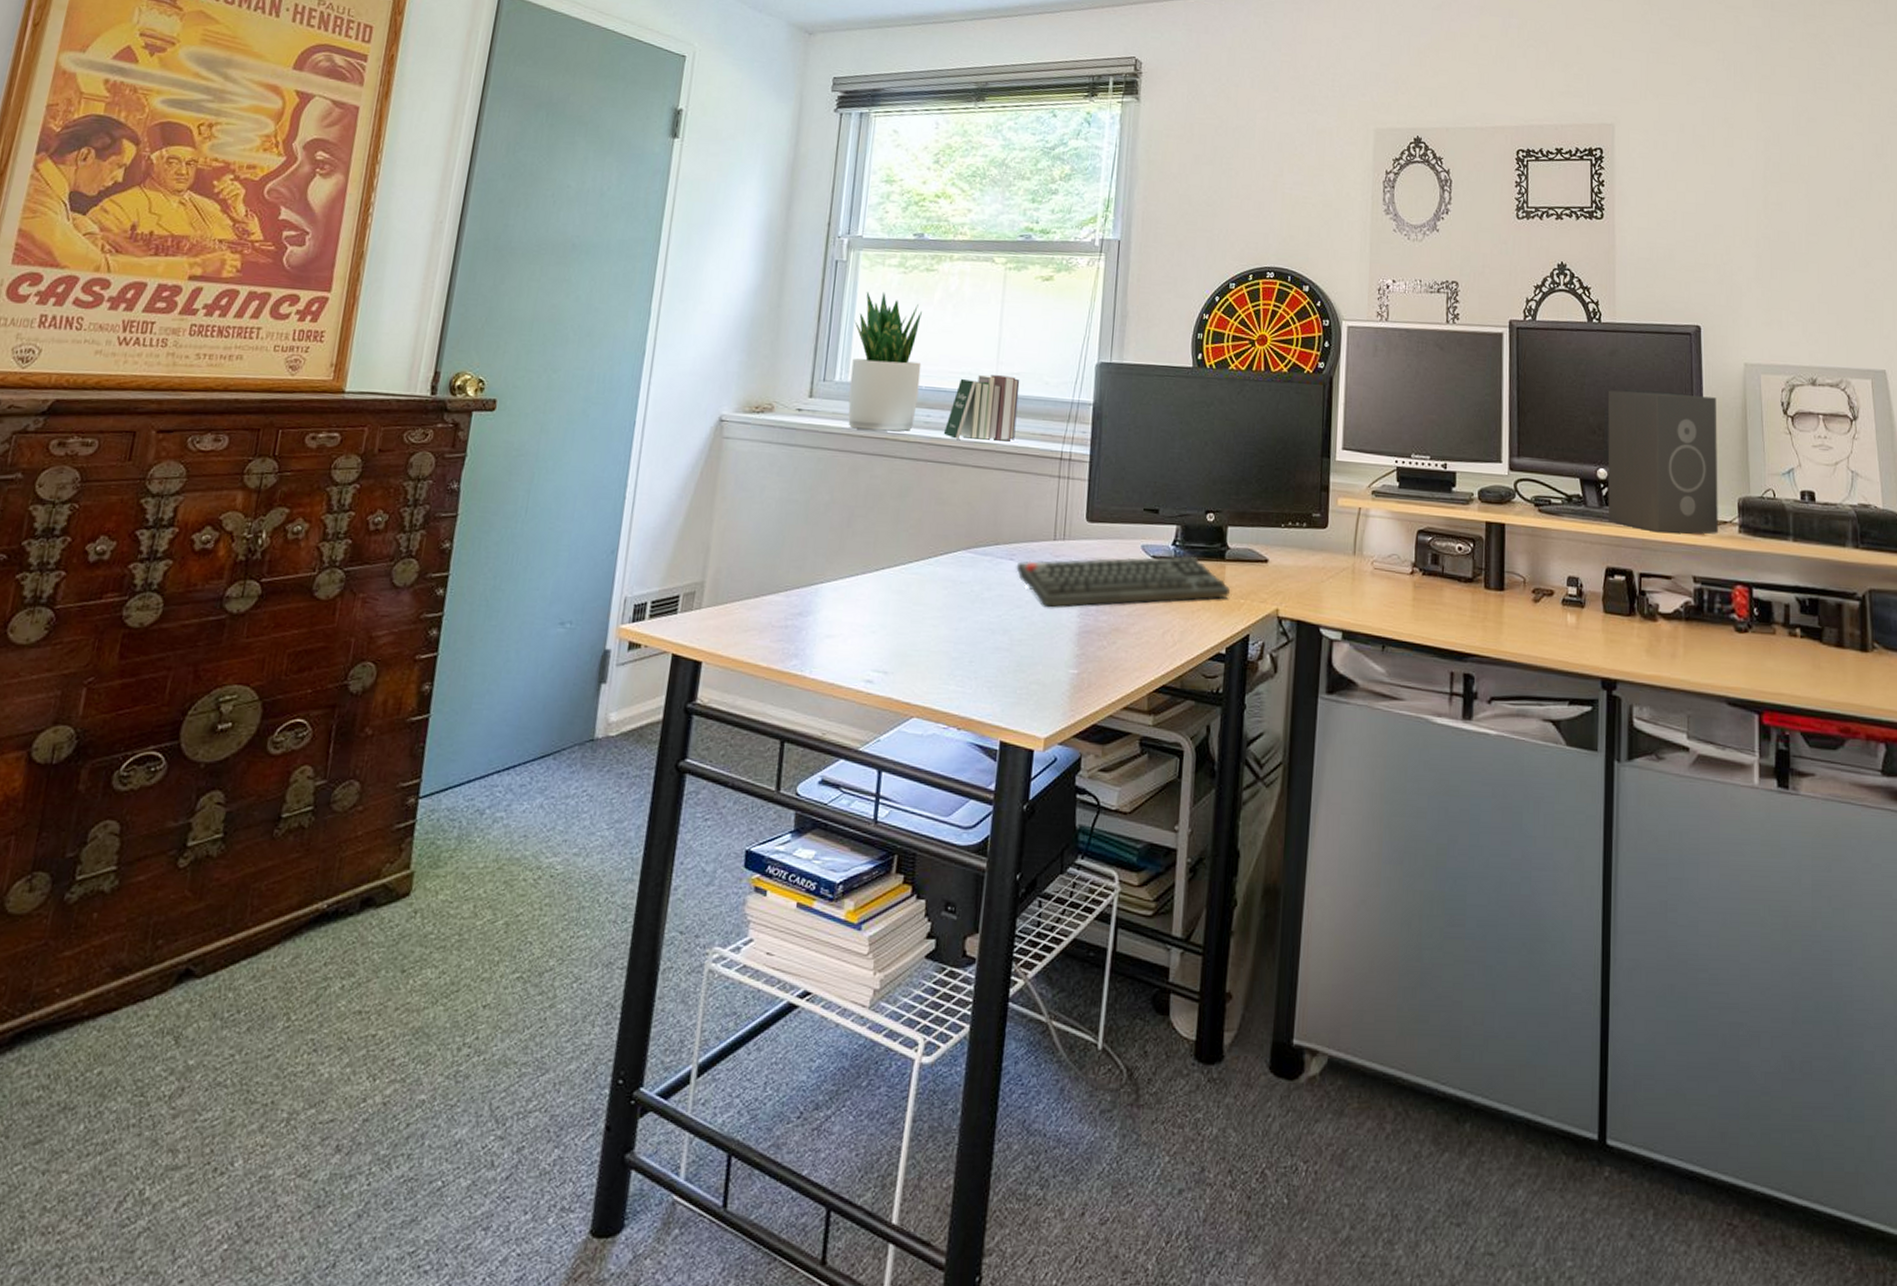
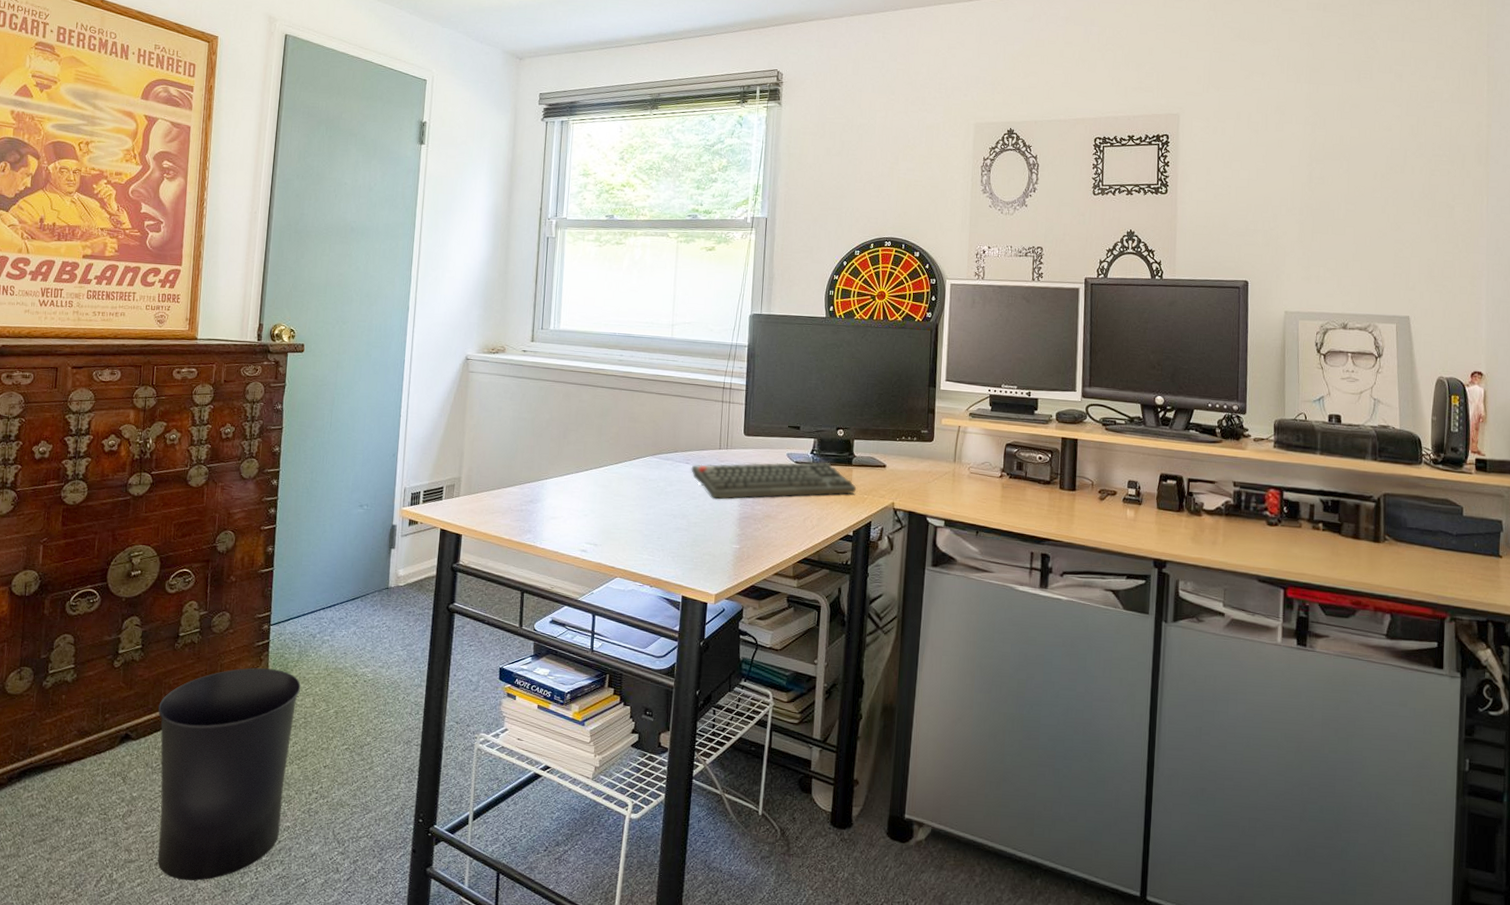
waste bin: none [217,862,457,1193] -> present [158,668,301,881]
planter: present [848,292,922,432] -> none [560,261,615,368]
books: present [943,375,1020,442] -> none [633,324,691,375]
speaker: present [1607,390,1718,534] -> none [1163,334,1259,448]

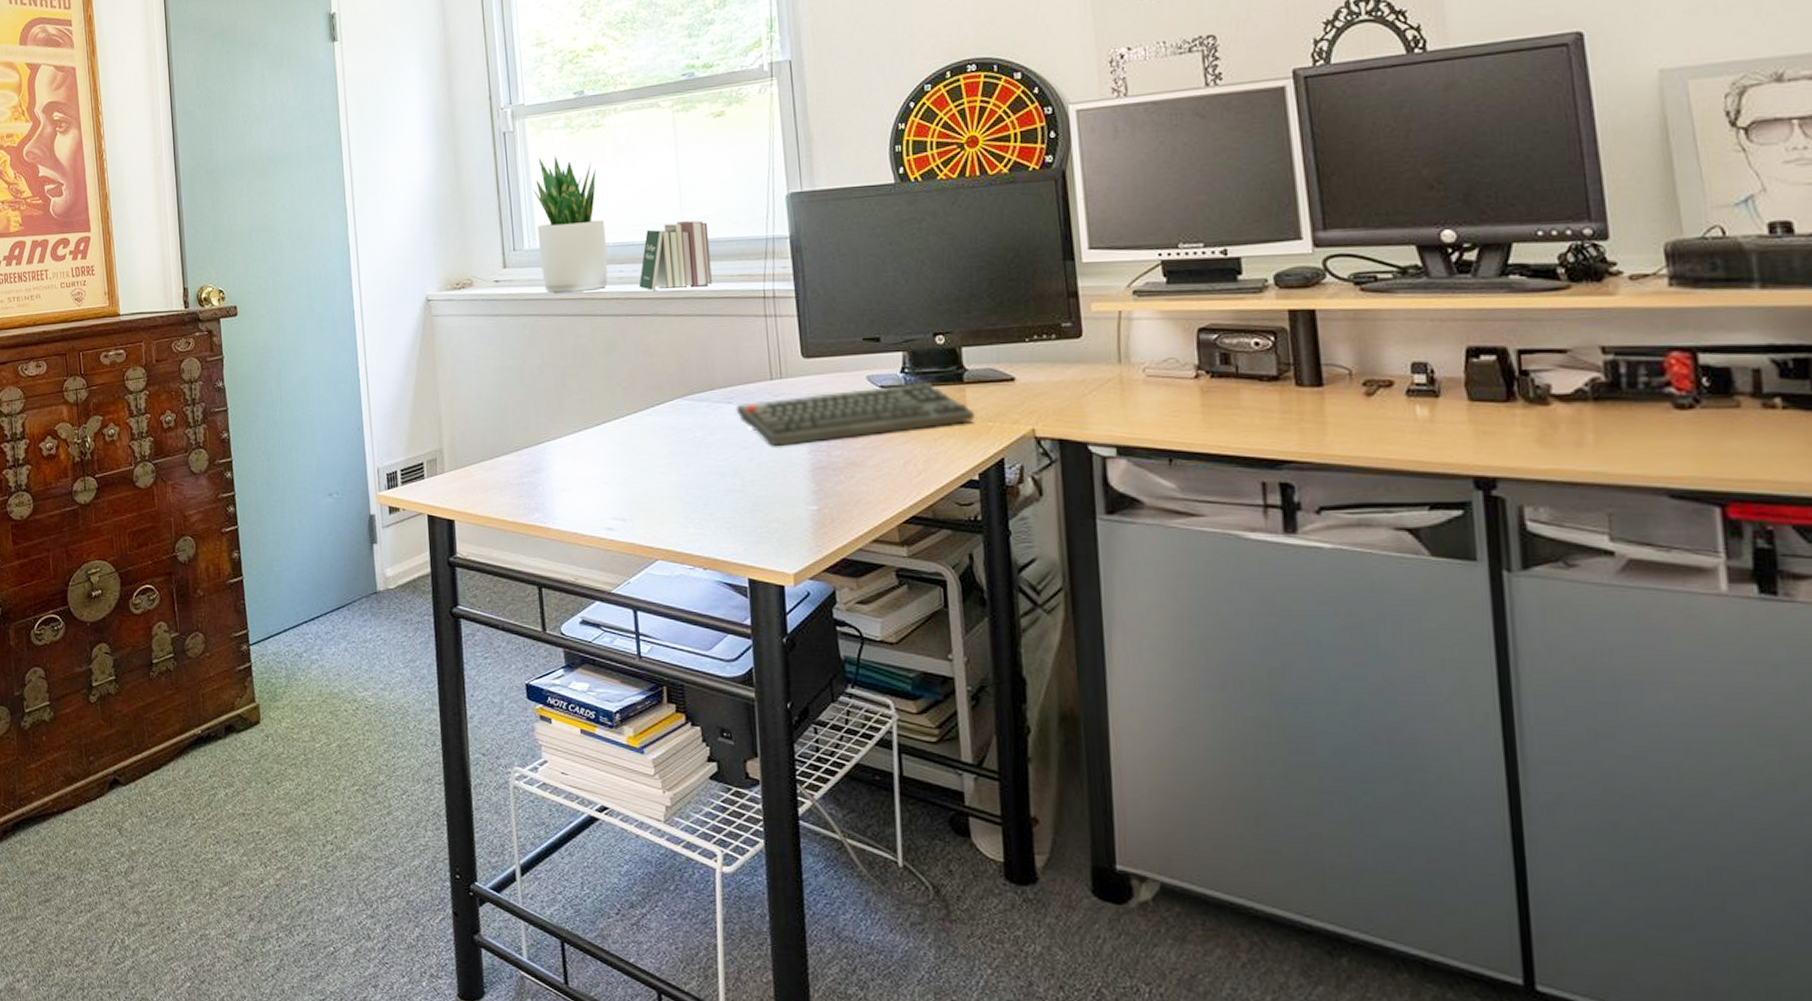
waste bin: present [158,668,301,881] -> none [143,697,297,948]
planter: none [560,261,615,368] -> present [532,155,608,293]
books: none [633,324,691,375] -> present [639,220,712,291]

